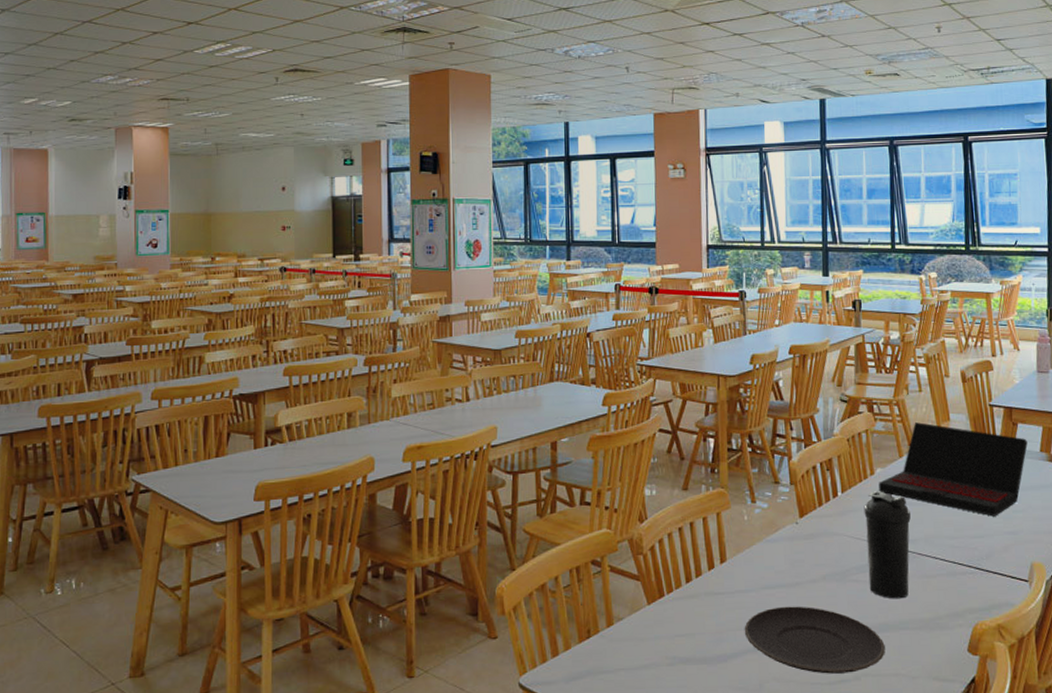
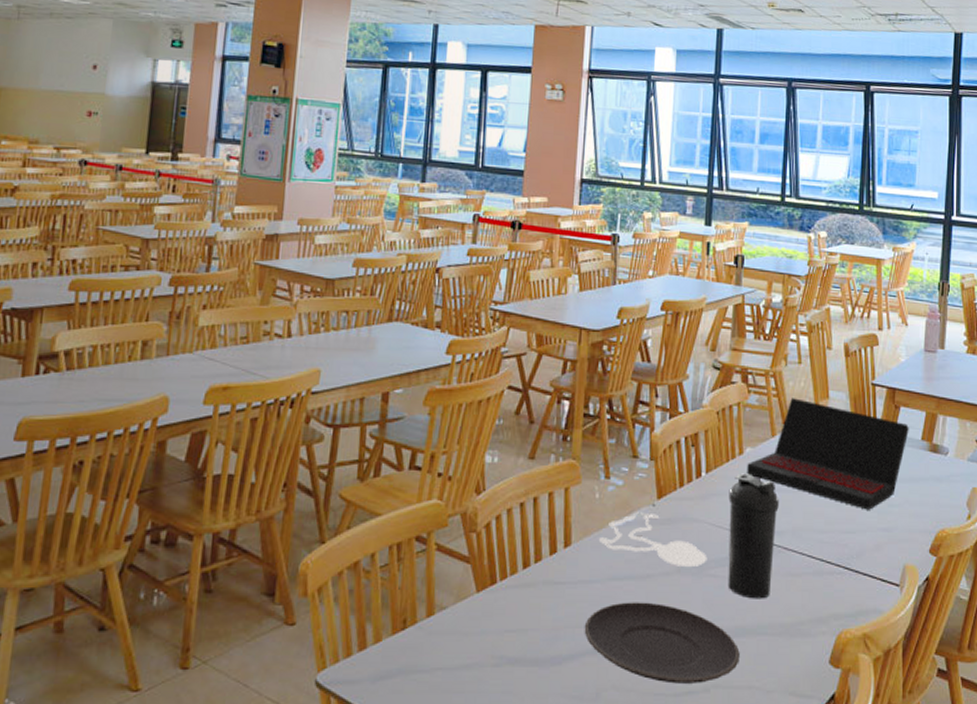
medallion: none [751,530,849,574] -> present [599,512,708,567]

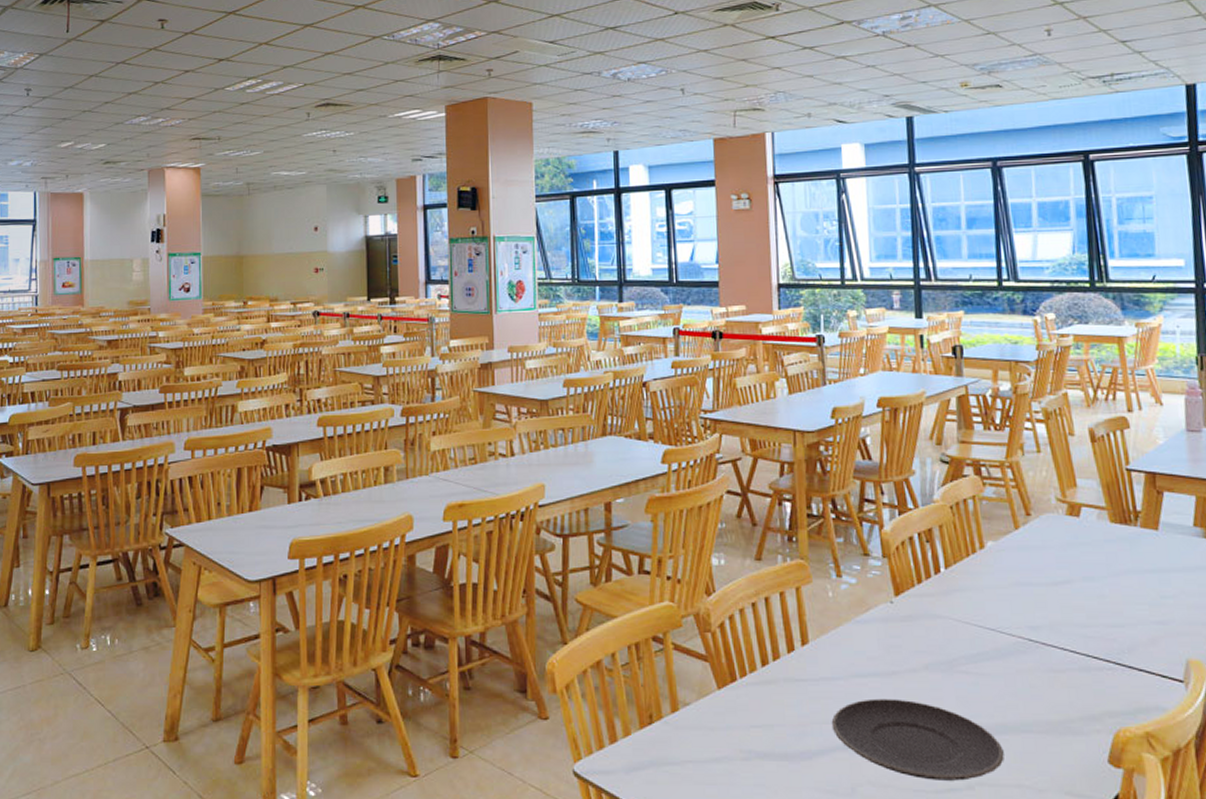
medallion: present [599,512,708,567] -> none [837,609,957,663]
water bottle: present [728,473,779,599] -> none [972,568,1032,696]
laptop: present [747,398,909,510] -> none [990,488,1177,602]

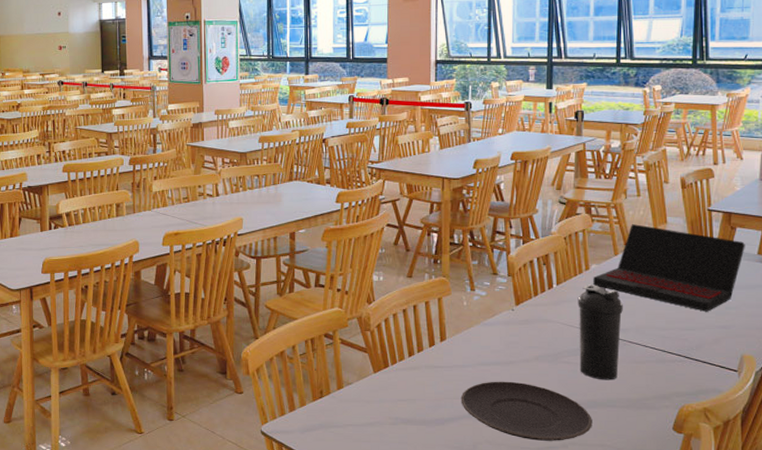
water bottle: none [972,568,1032,696] -> present [578,285,623,380]
laptop: none [990,488,1177,602] -> present [593,224,745,312]

